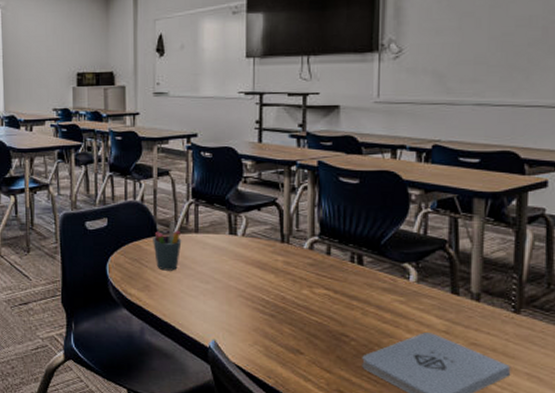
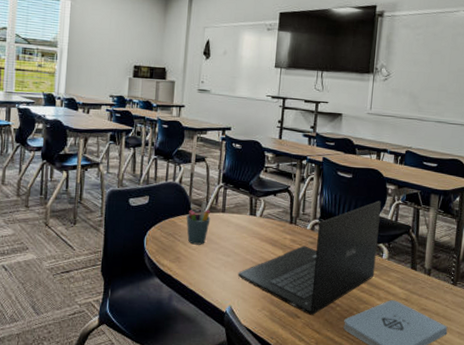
laptop: none [220,210,402,351] -> present [237,201,381,315]

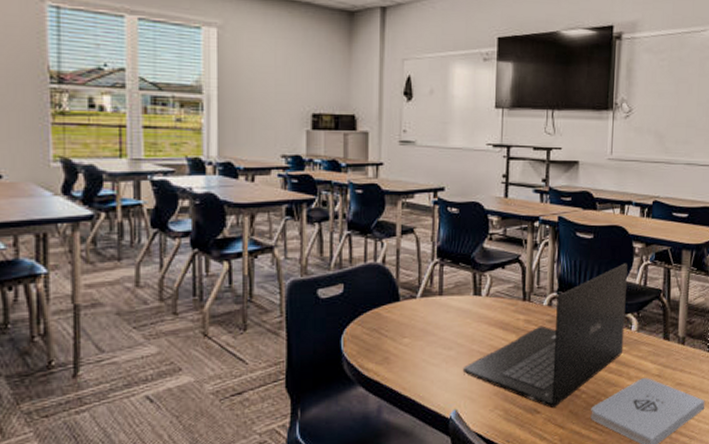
pen holder: present [186,201,211,245] -> none [394,283,425,340]

